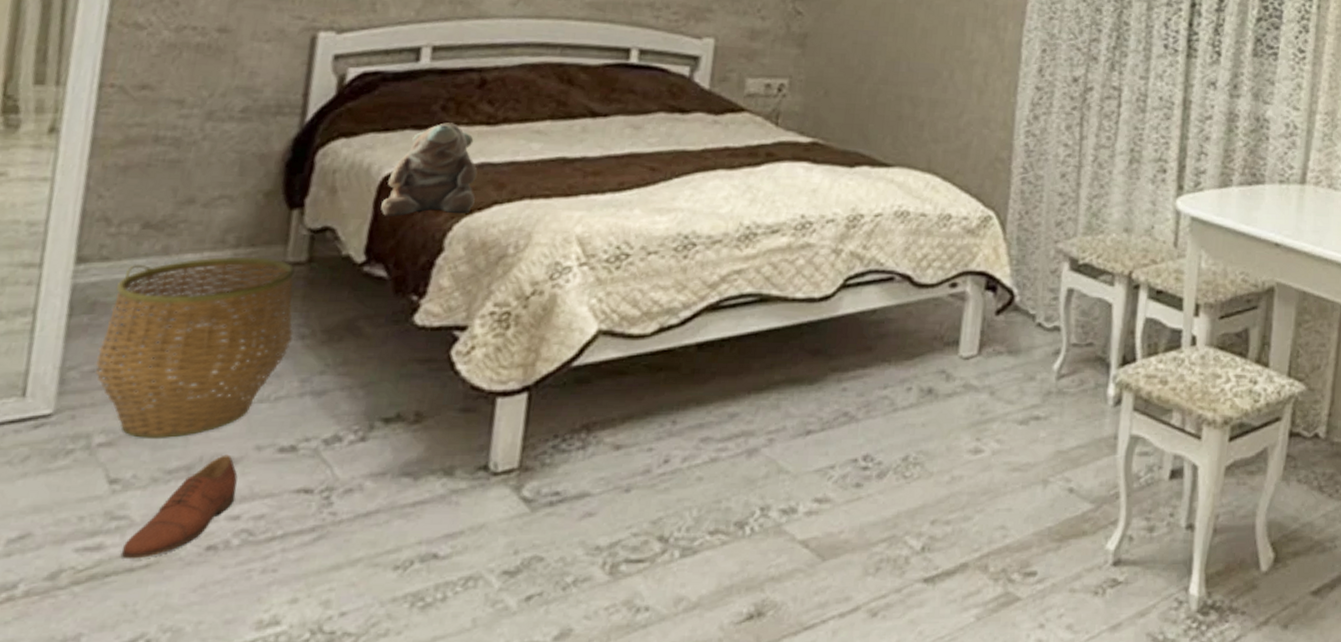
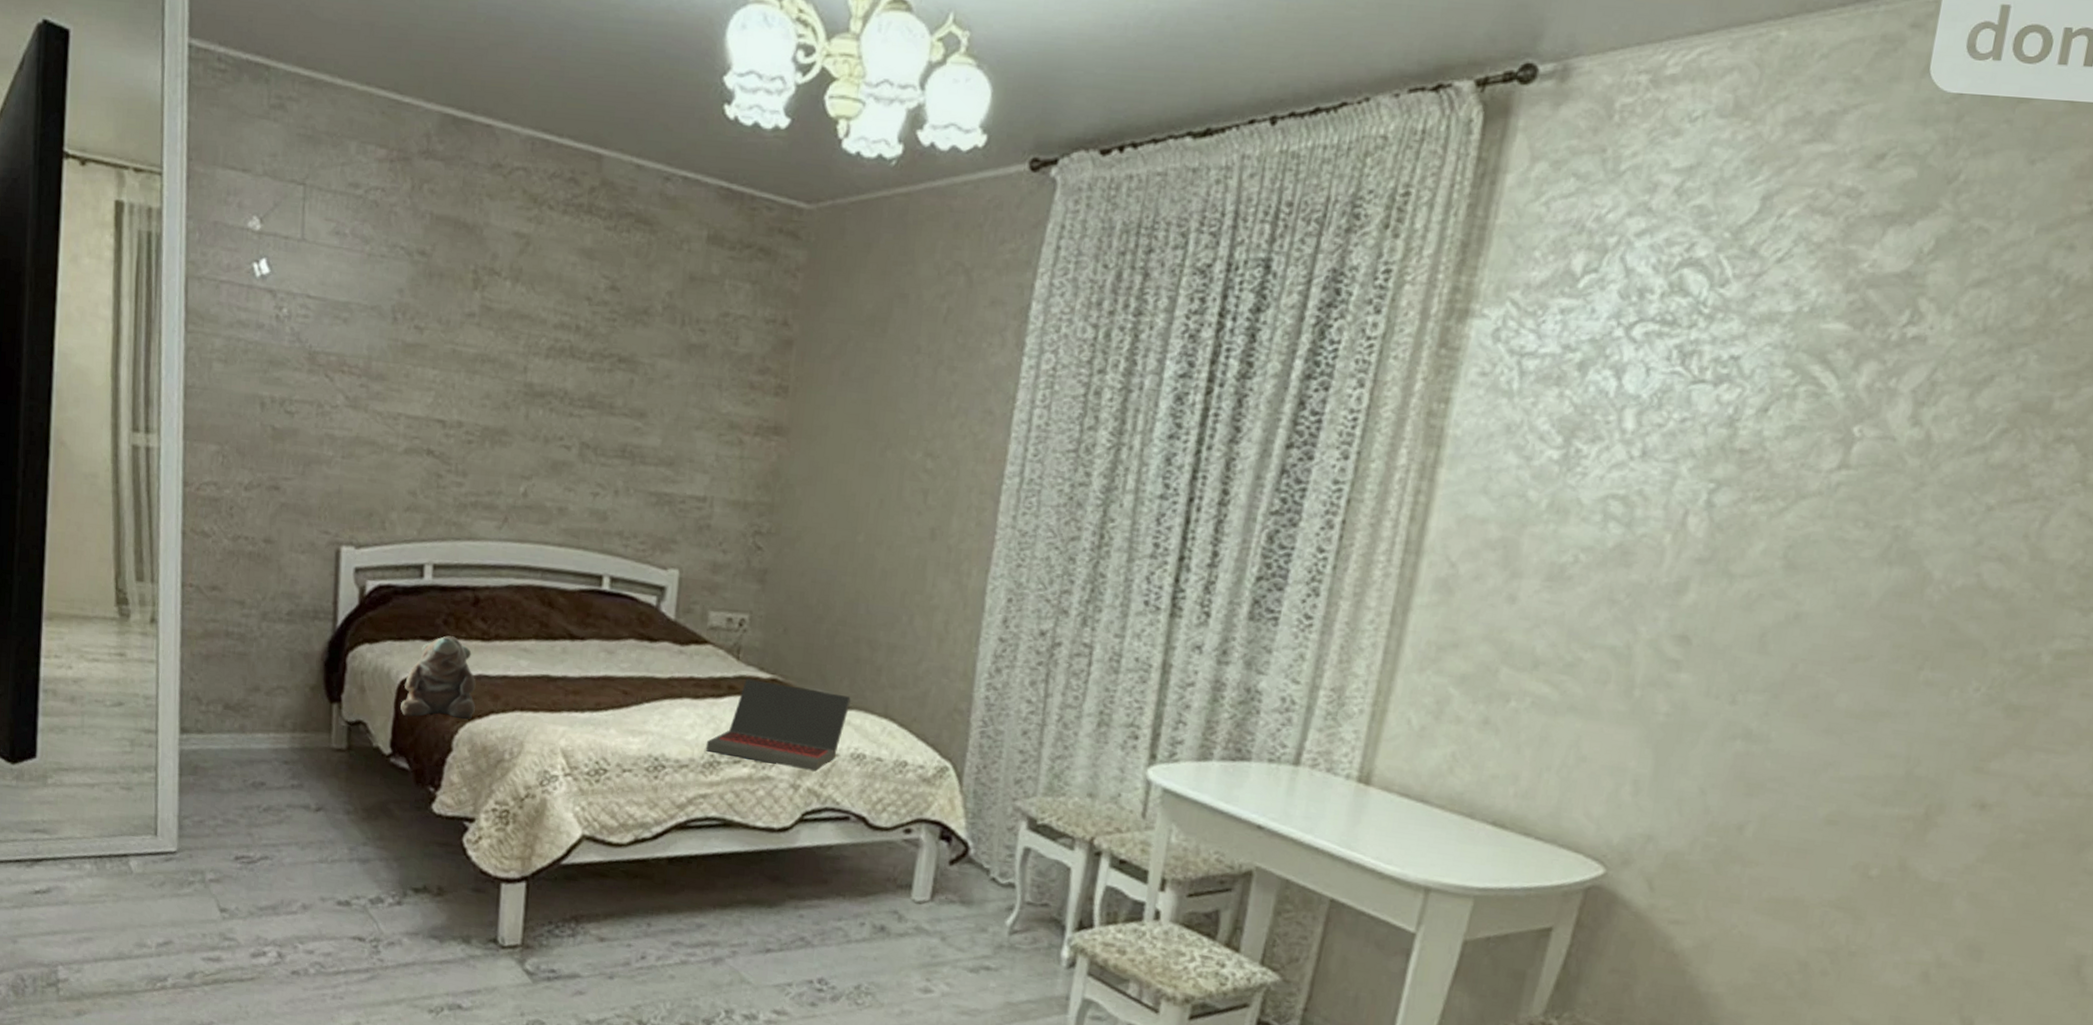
basket: present [96,256,296,438] -> none [202,737,341,882]
shoe: present [120,454,238,560] -> none [233,901,310,973]
laptop: none [741,144,894,234] -> present [705,679,852,772]

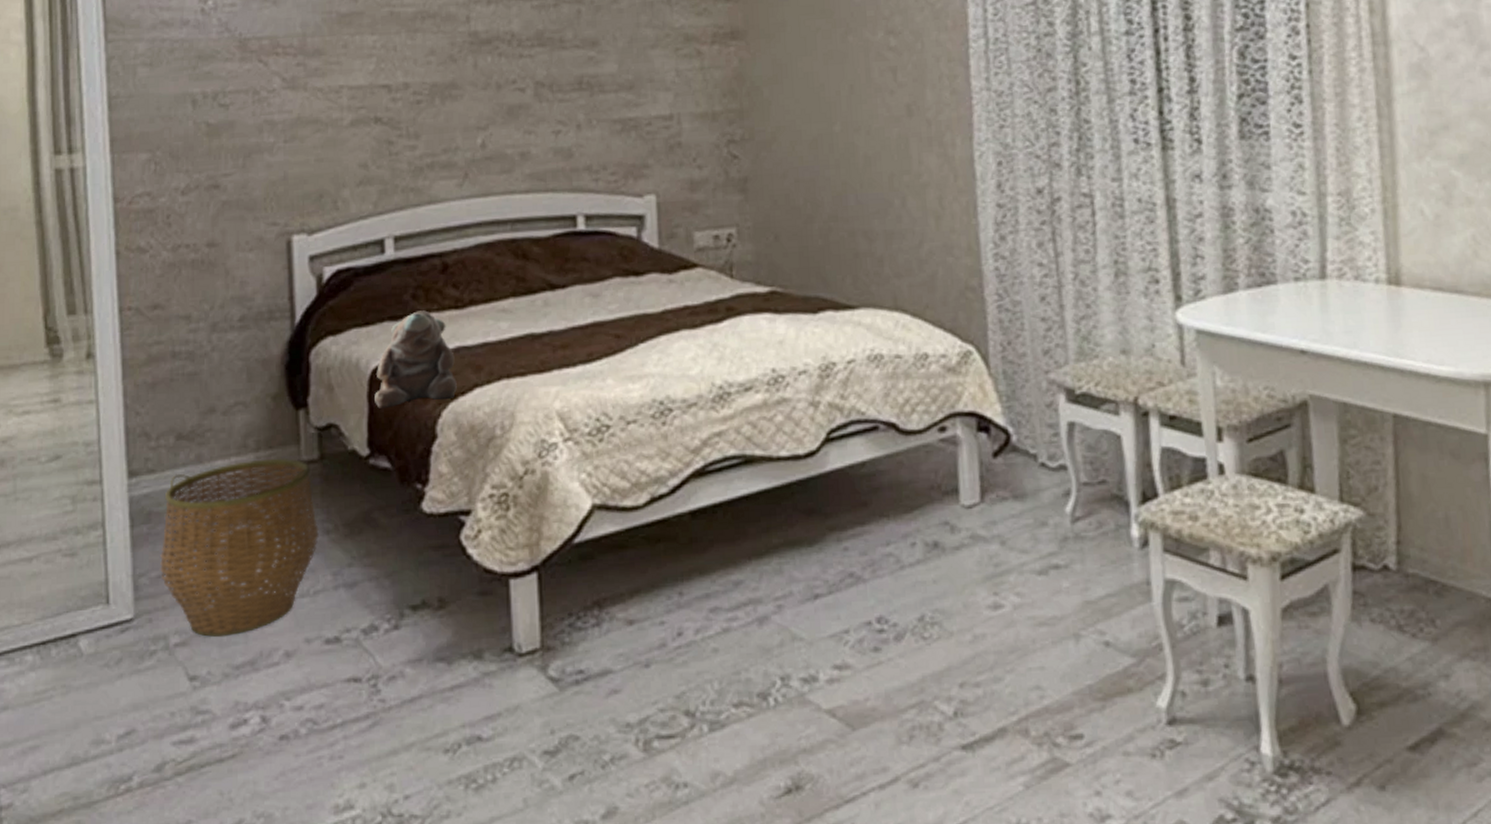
basket: none [202,737,341,882] -> present [160,457,319,637]
laptop: present [705,679,852,772] -> none [712,294,858,384]

